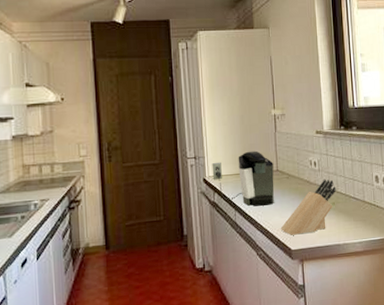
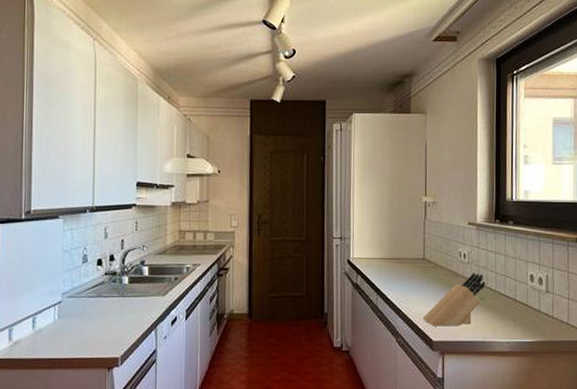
coffee maker: present [212,150,275,206] -> none [357,236,420,293]

